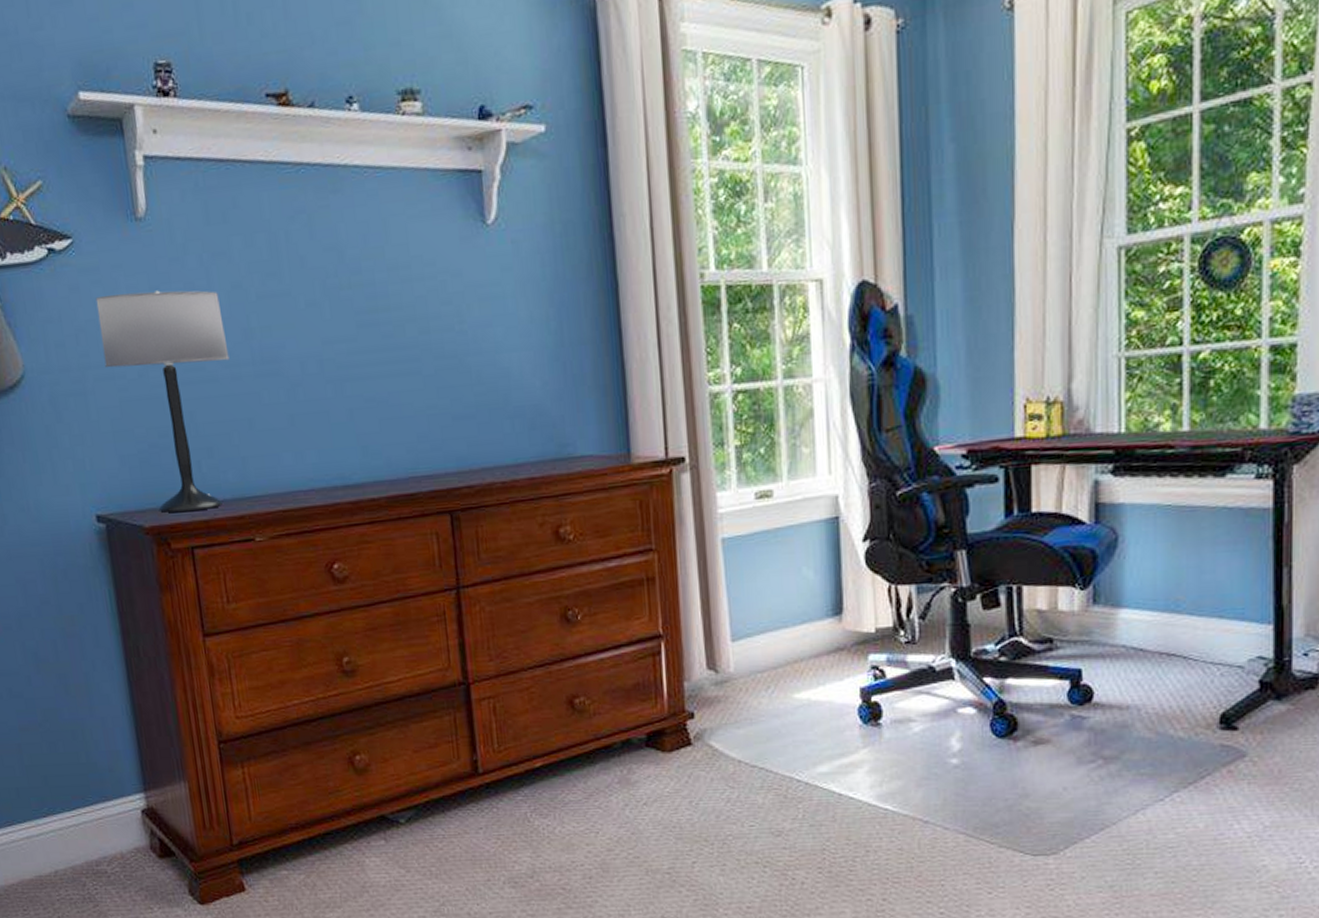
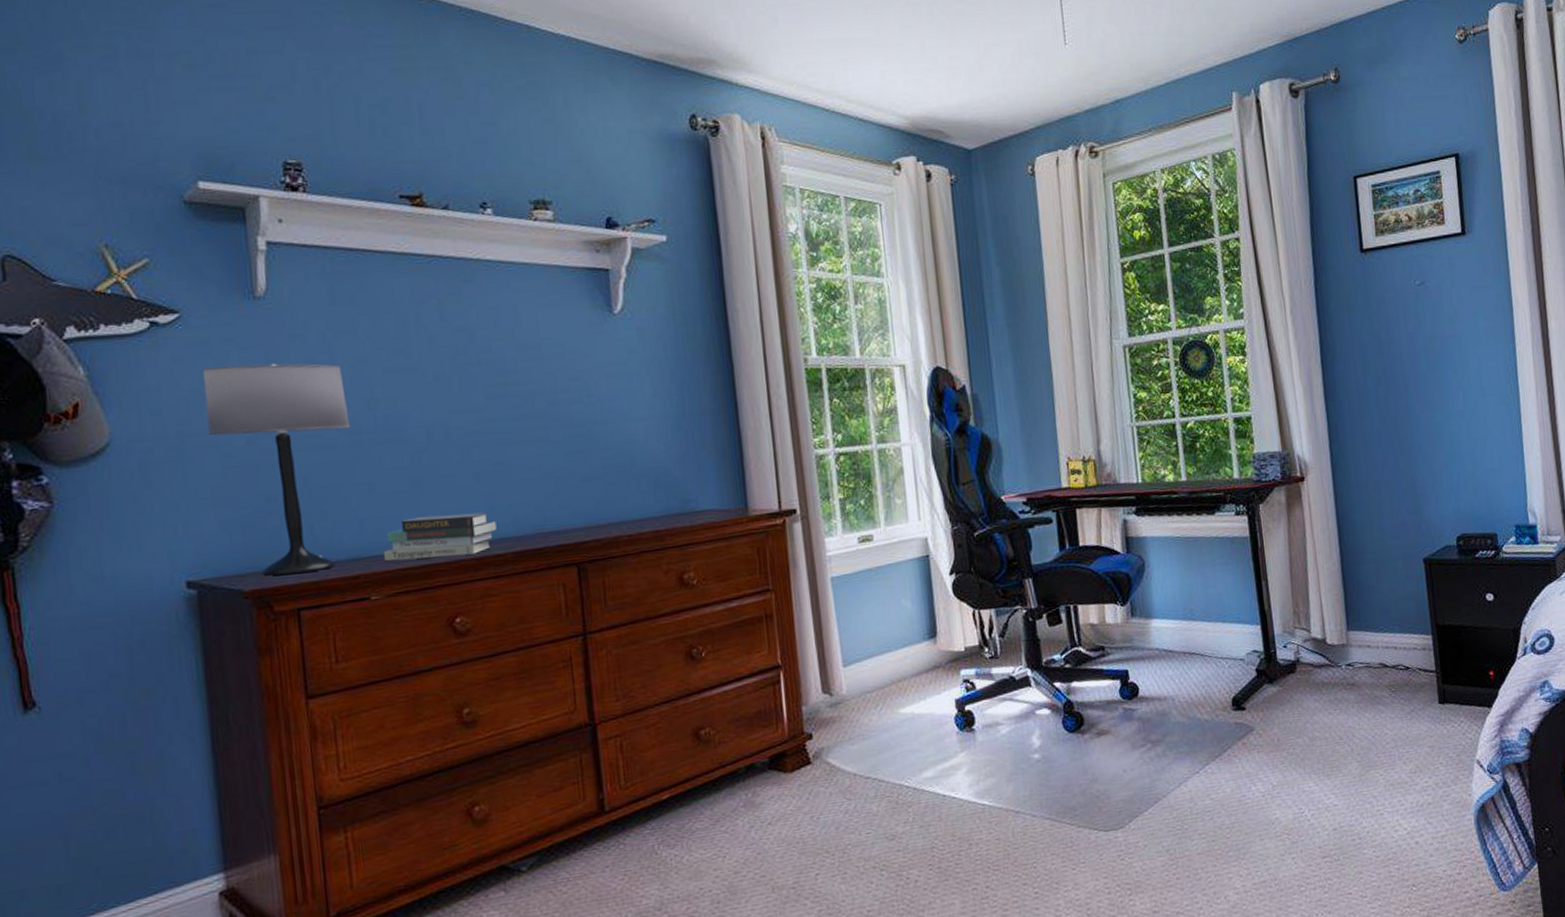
books: none [265,452,371,503] -> present [384,512,497,562]

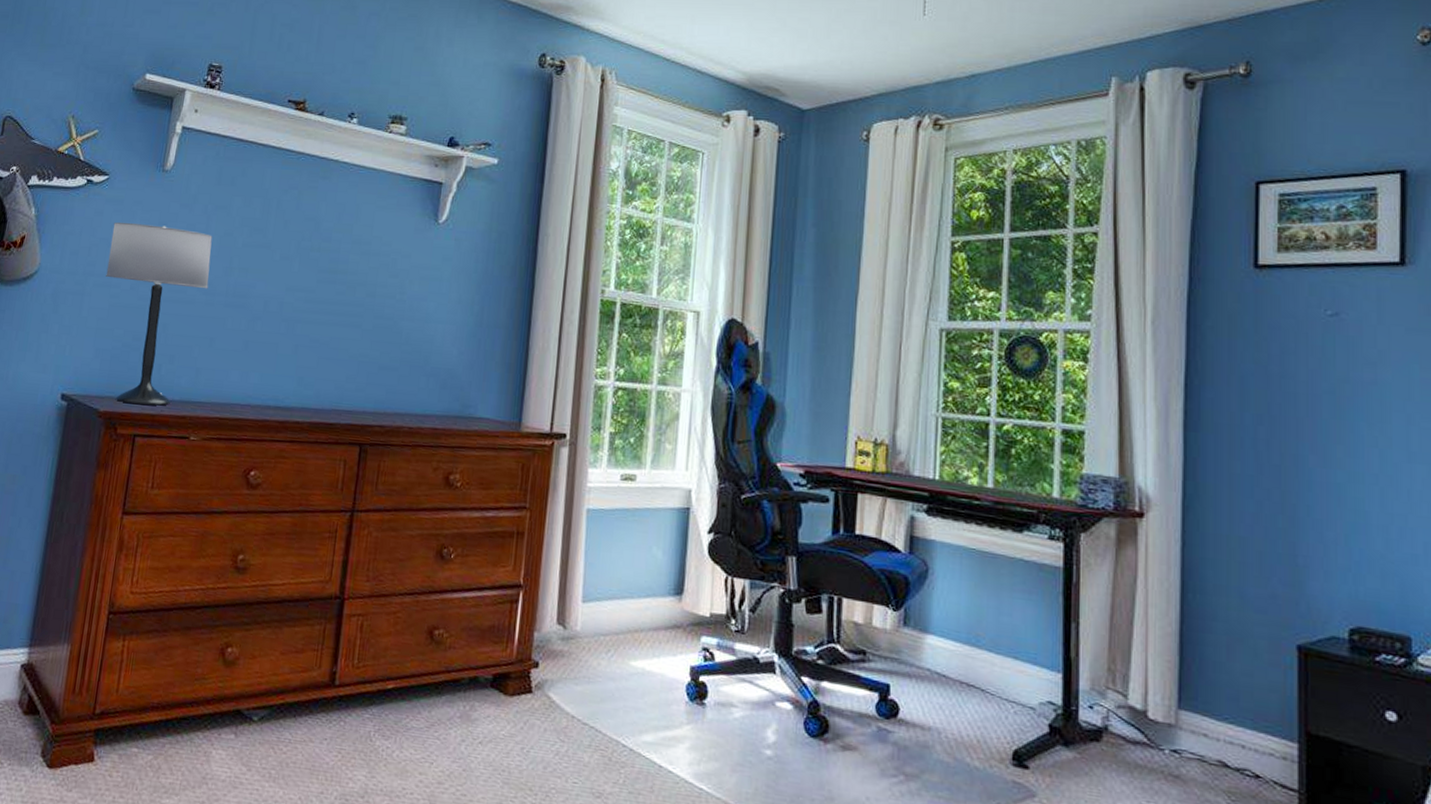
books: present [384,512,497,562] -> none [208,375,302,417]

